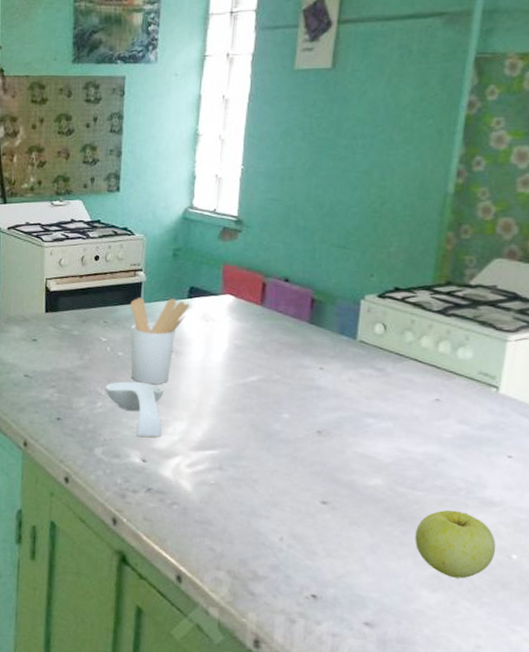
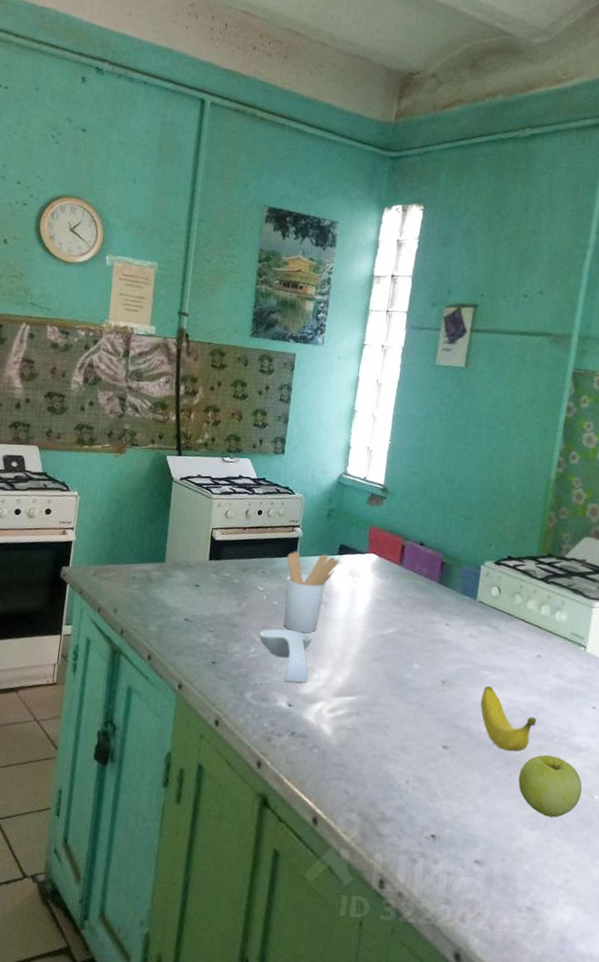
banana: none [365,435,435,507] -> present [480,686,536,752]

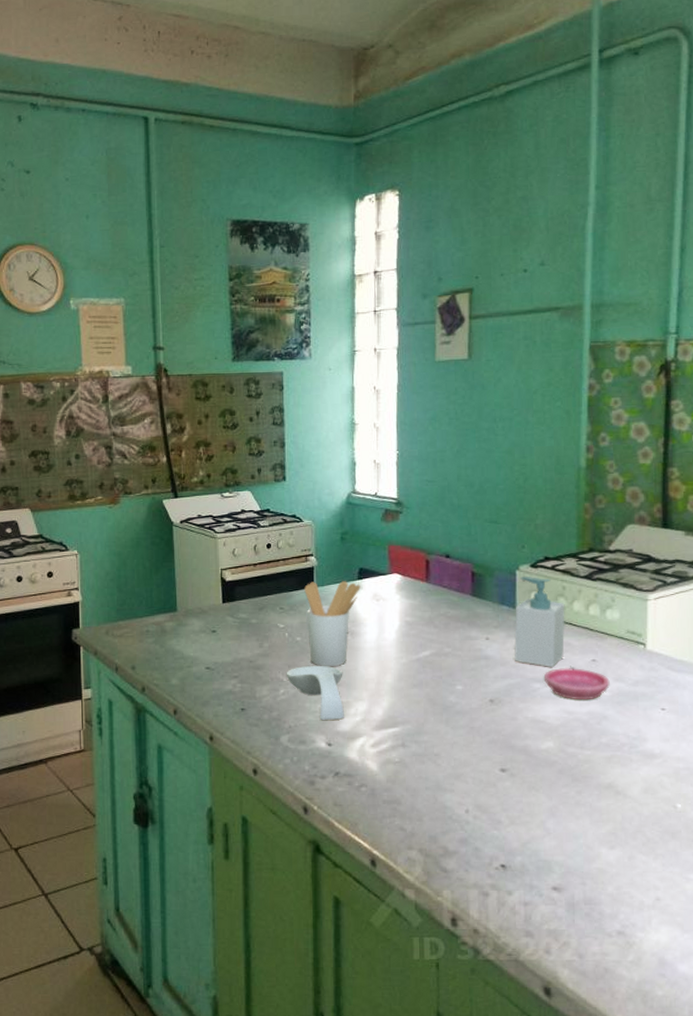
soap bottle: none [469,572,520,659] -> present [514,577,565,668]
banana: present [480,686,536,752] -> none [535,700,600,767]
saucer: none [493,659,551,692] -> present [544,667,610,701]
apple: present [518,754,583,818] -> none [589,766,662,832]

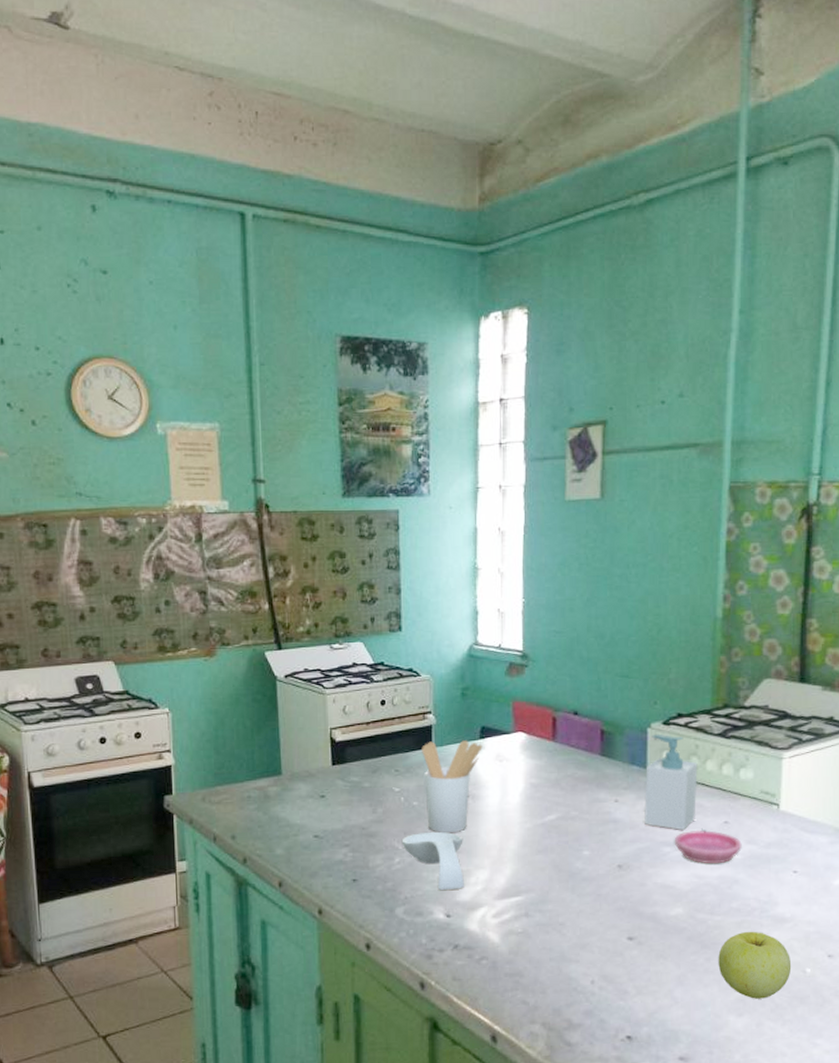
apple: none [589,766,662,832] -> present [718,931,792,999]

